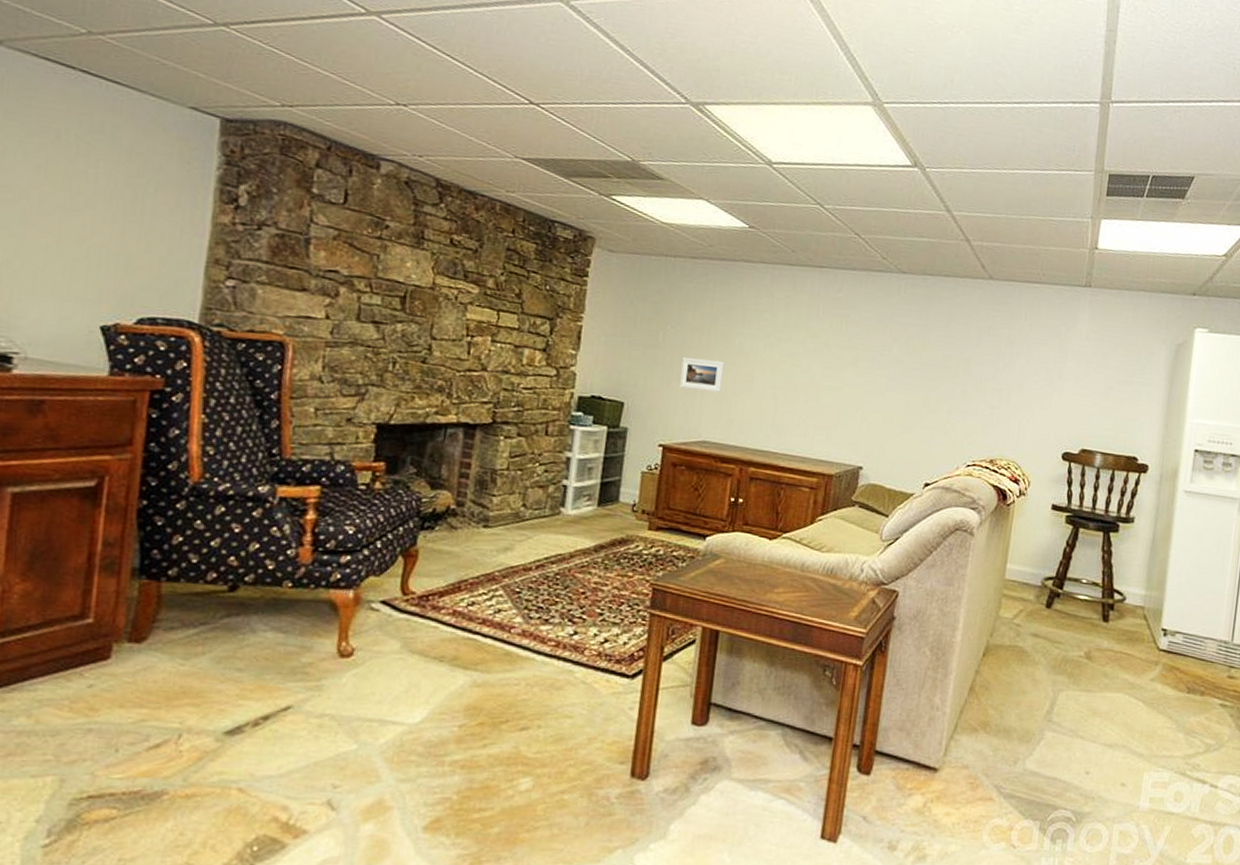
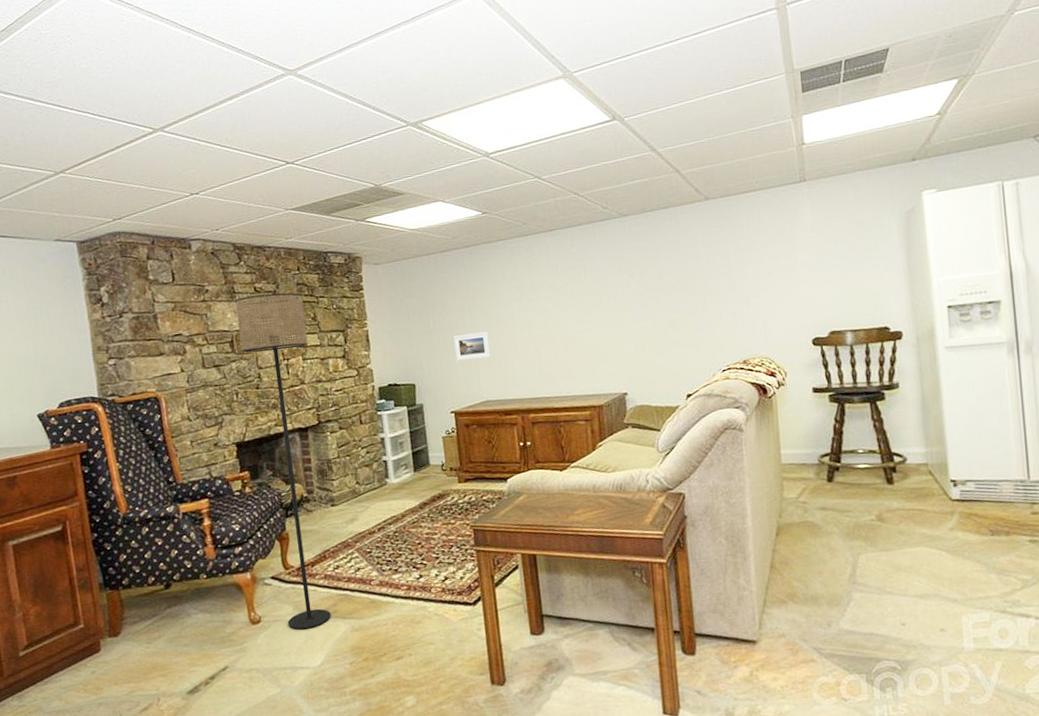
floor lamp: none [389,246,510,675] -> present [235,292,331,630]

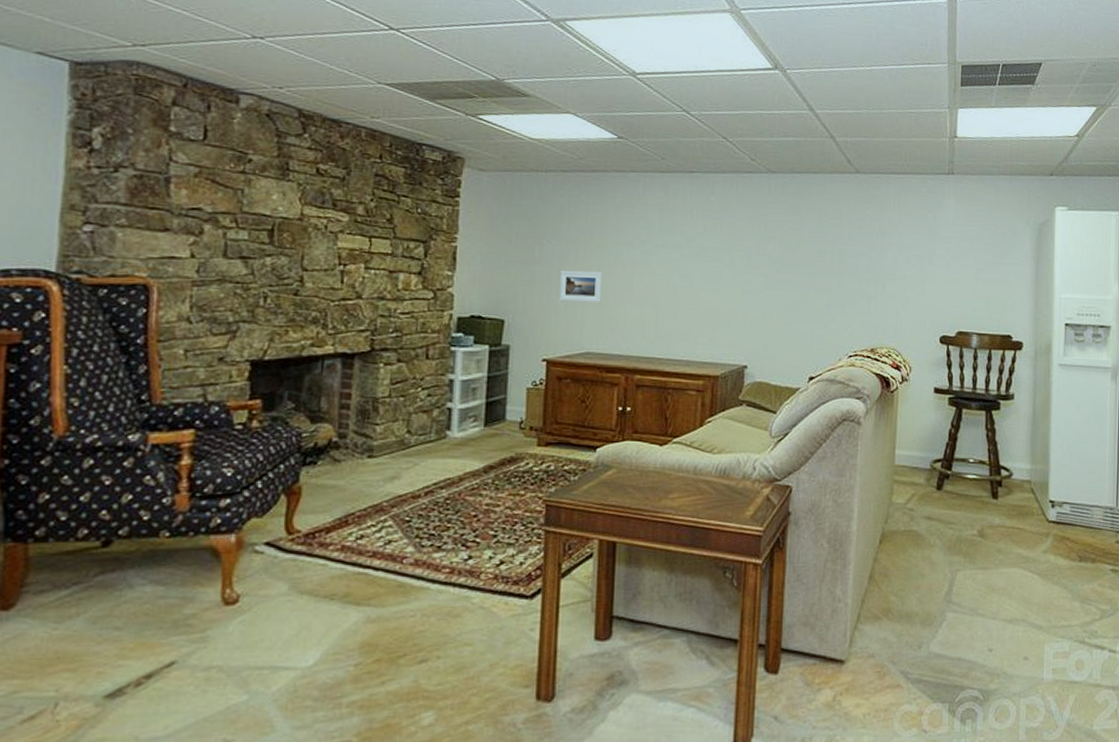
floor lamp: present [235,292,331,630] -> none [277,177,379,617]

